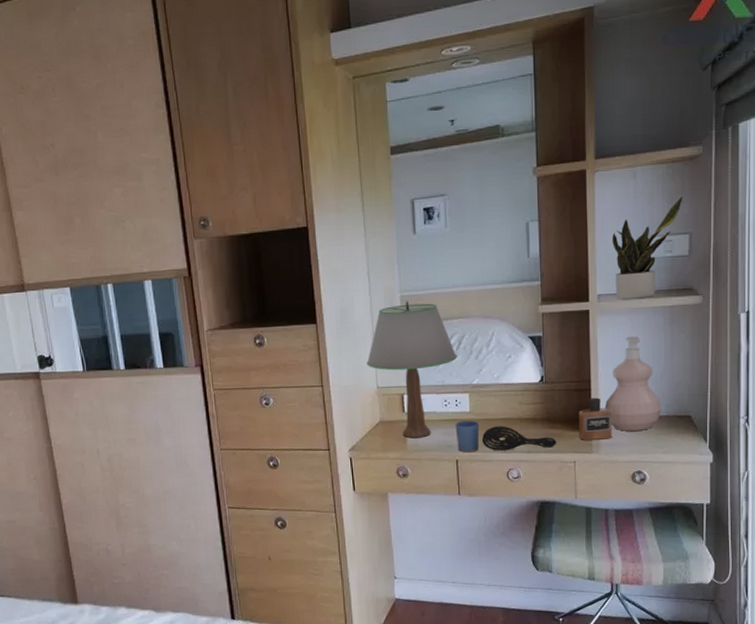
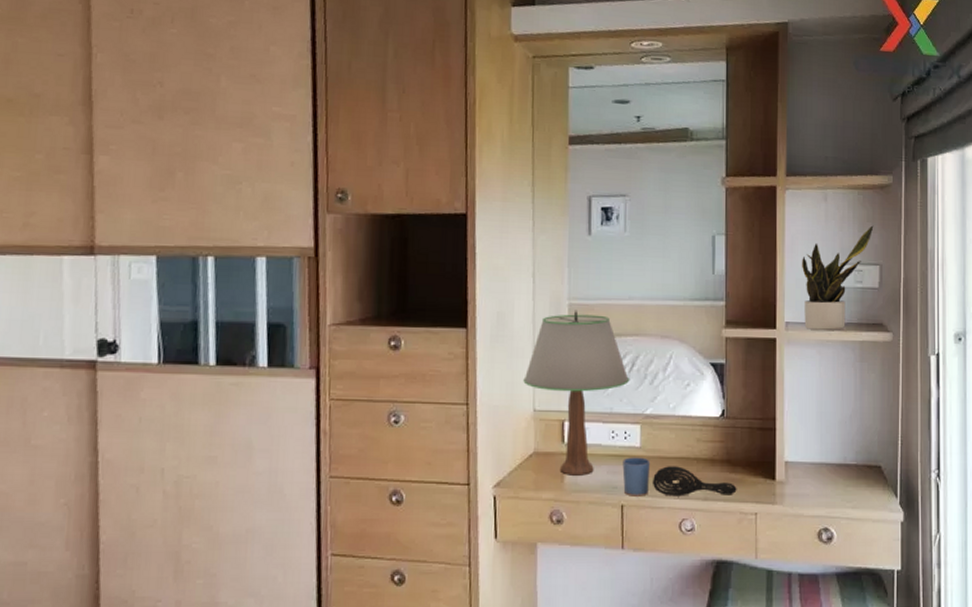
perfume: present [579,397,612,441] -> none [761,439,798,490]
soap bottle: present [604,336,663,432] -> none [790,371,852,482]

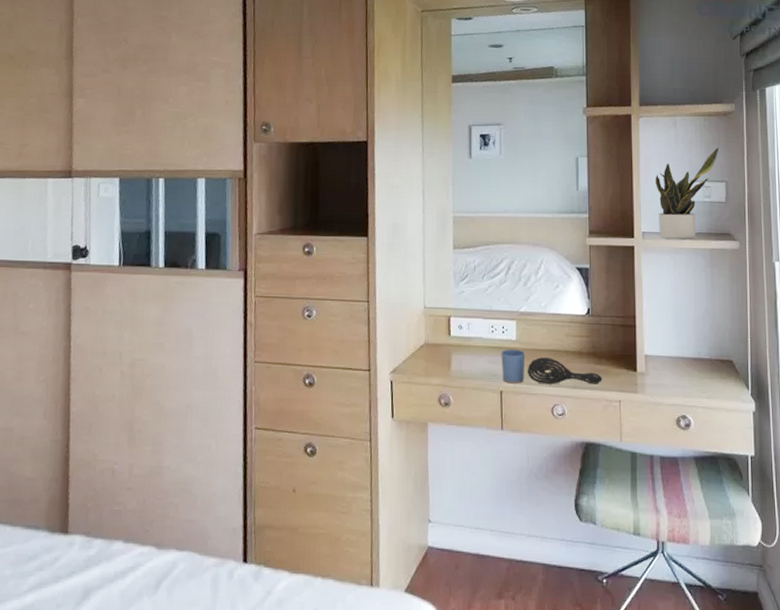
table lamp: present [523,310,630,476] -> none [415,221,507,365]

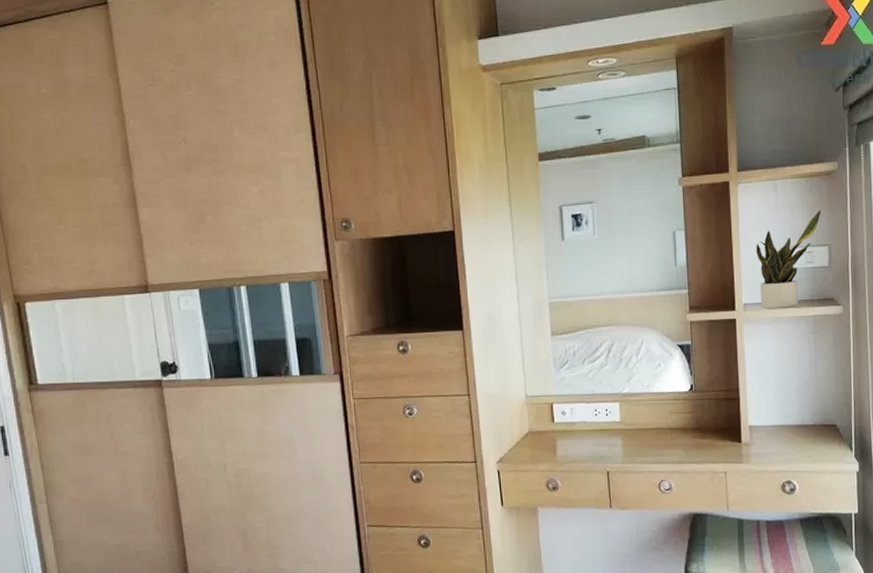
mug: present [501,349,526,384] -> none [606,430,631,464]
hairbrush: present [527,357,602,385] -> none [632,436,708,462]

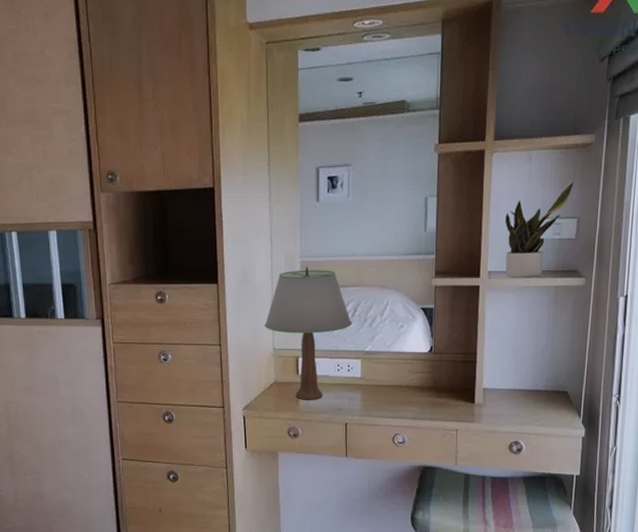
table lamp: none [515,307,608,450] -> present [264,266,353,400]

